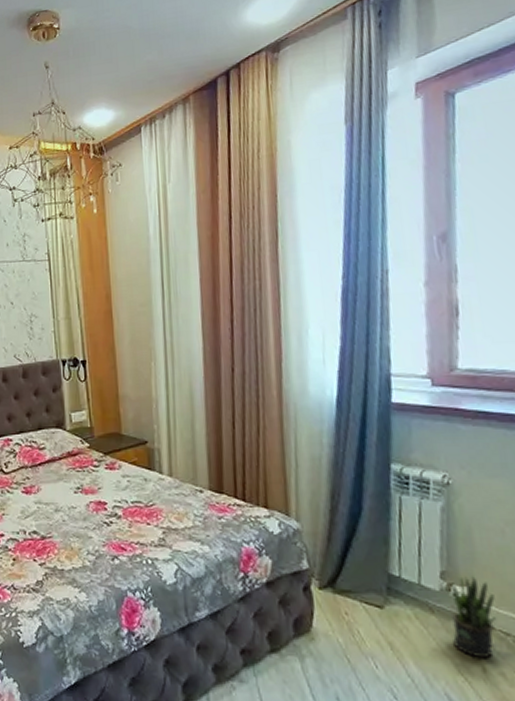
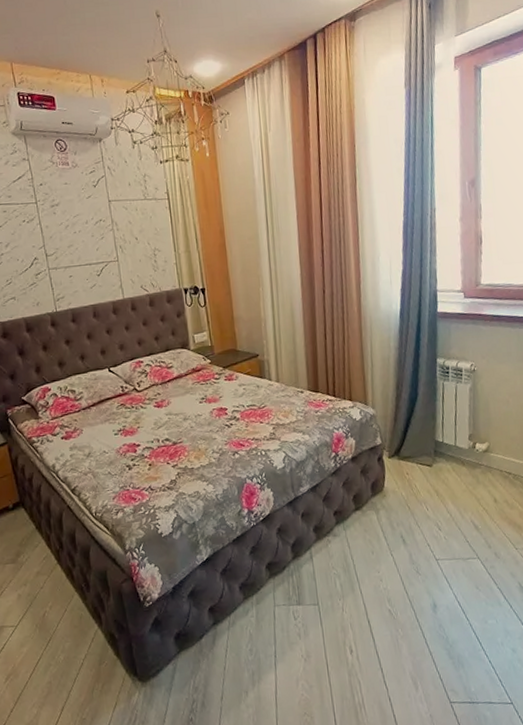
potted plant: present [450,576,497,659] -> none [475,436,503,493]

